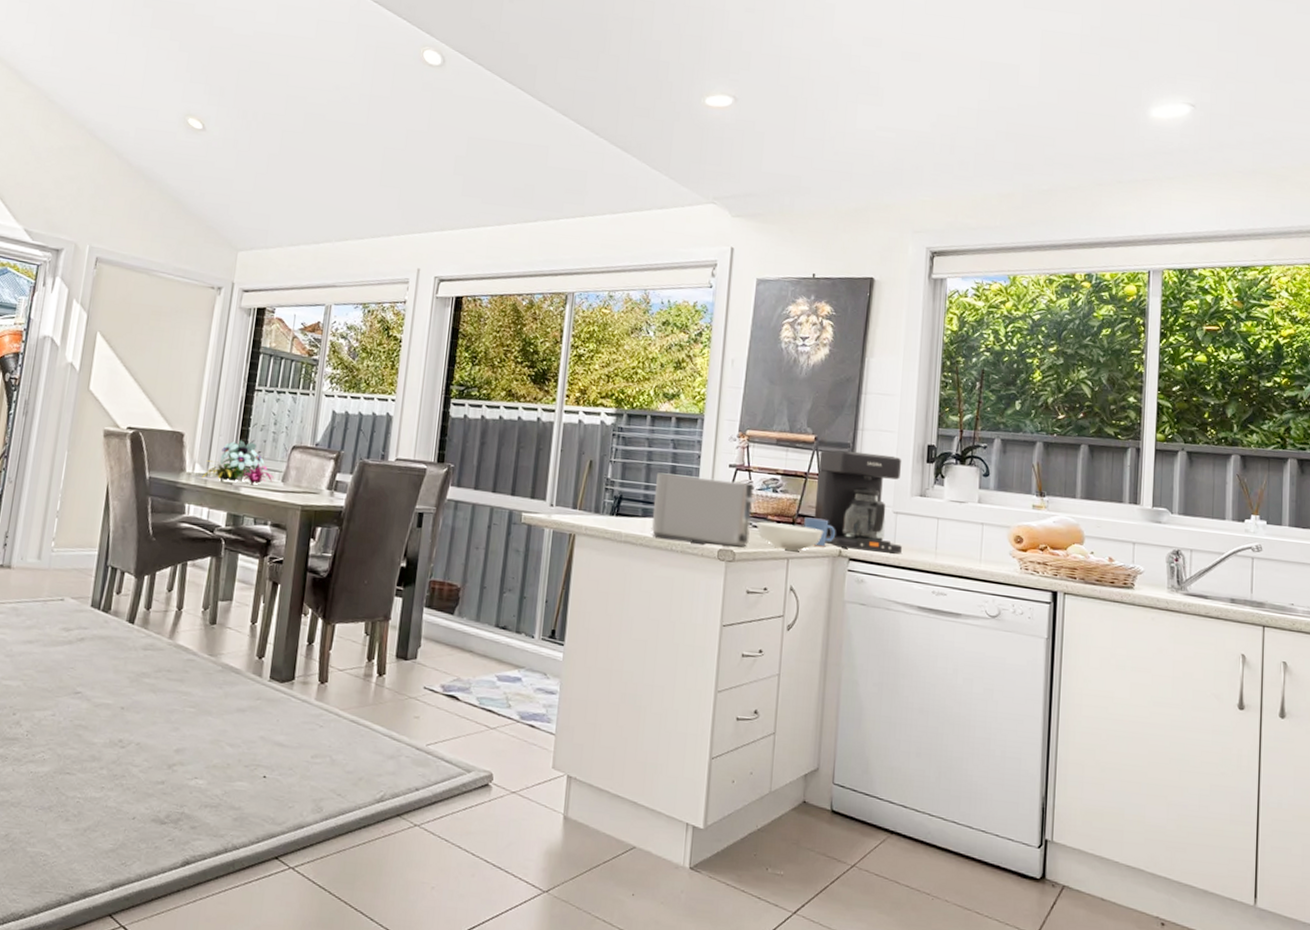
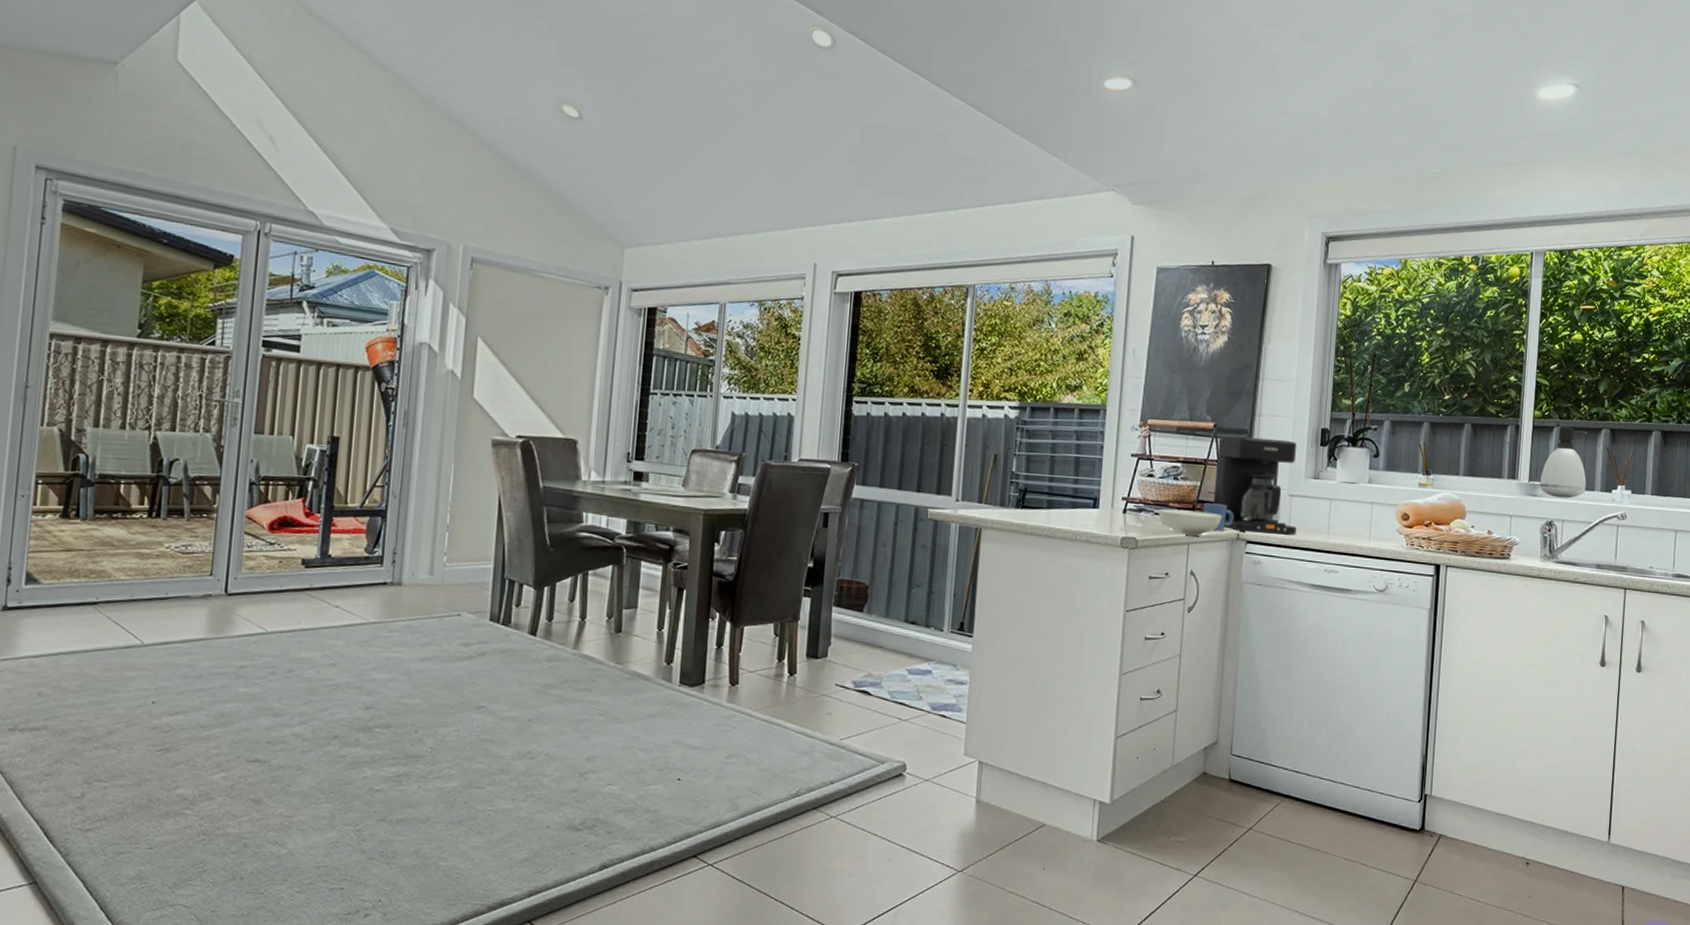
flower arrangement: present [202,440,275,484] -> none [599,445,675,490]
toaster: present [651,472,756,549] -> none [1055,464,1158,536]
soap dispenser: none [1165,450,1217,527] -> present [1540,426,1589,499]

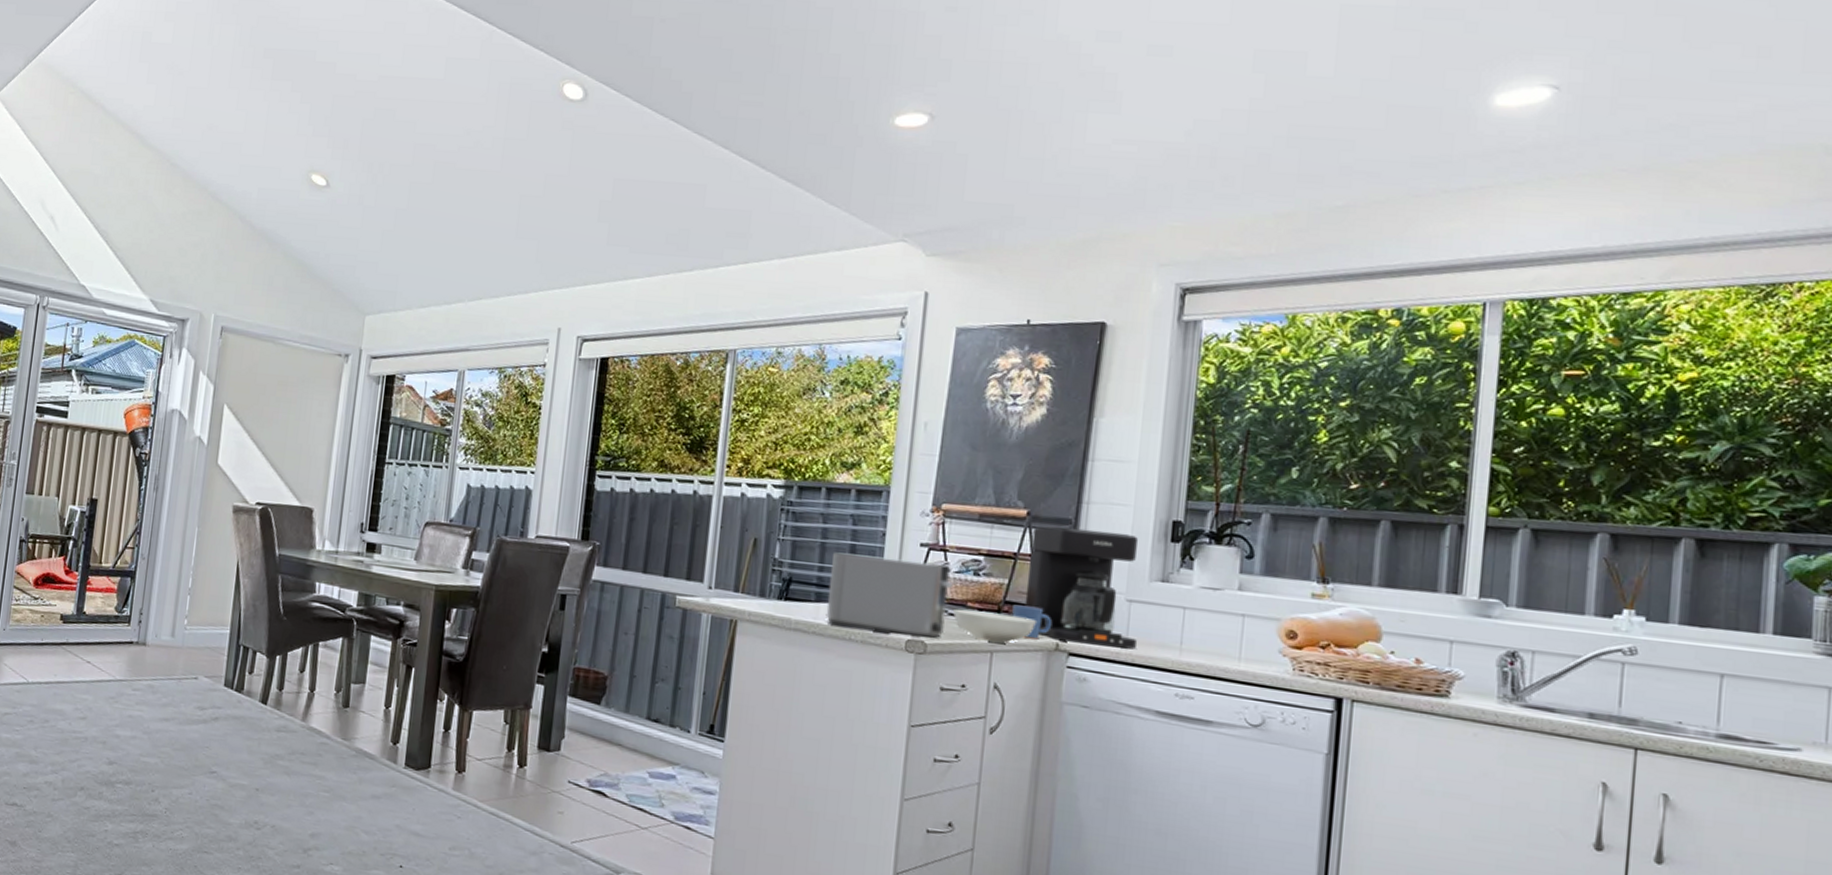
toaster: none [1055,464,1158,536] -> present [825,552,953,639]
soap dispenser: present [1540,426,1589,499] -> none [1496,527,1575,623]

